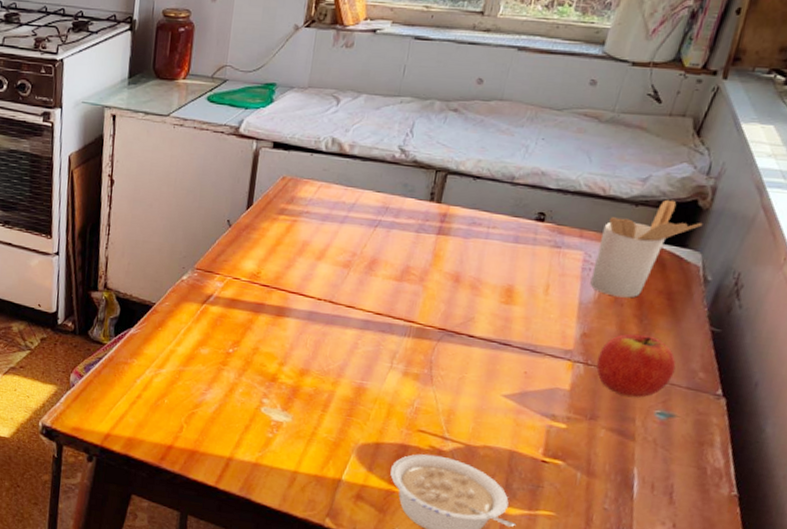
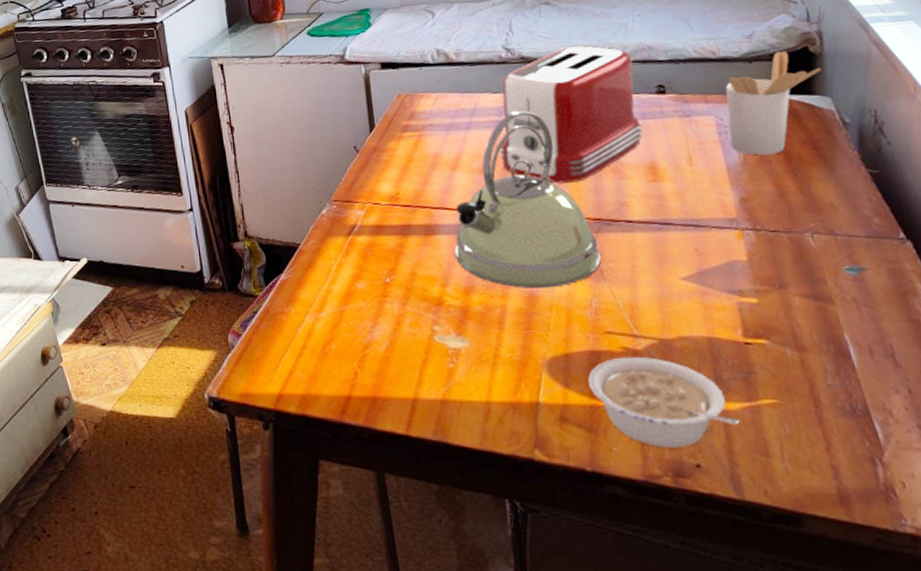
kettle: none [299,212,436,384] -> present [454,110,601,289]
toaster: none [366,158,523,292] -> present [500,45,643,184]
apple: present [596,333,676,399] -> none [764,189,849,258]

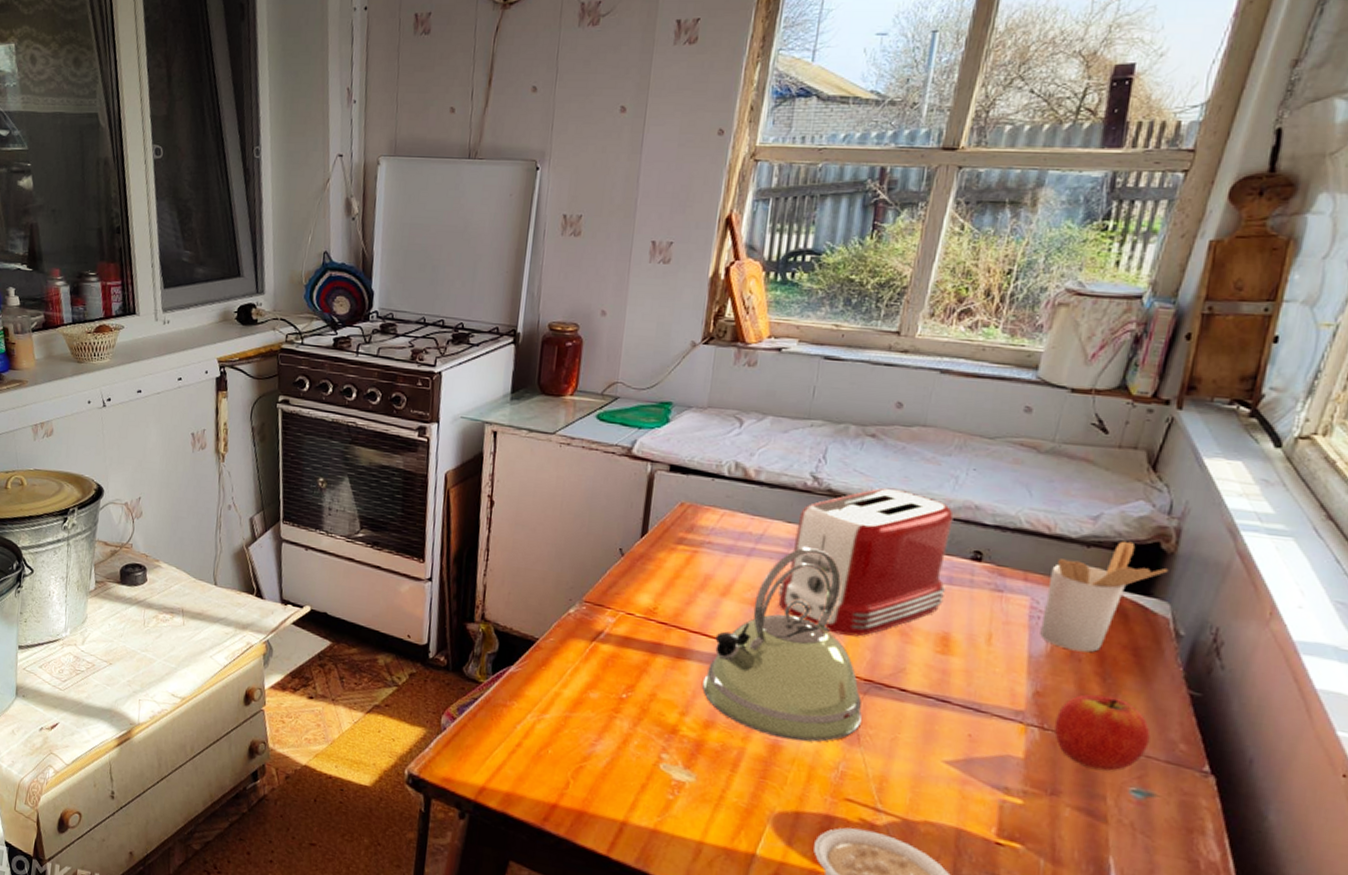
apple: none [764,189,849,258] -> present [1054,694,1151,772]

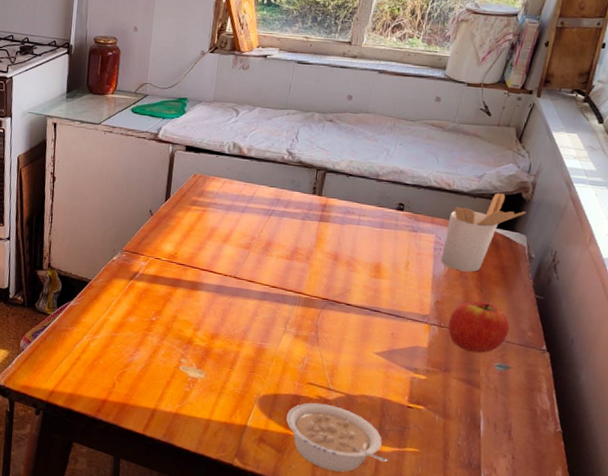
kettle: present [702,546,862,742] -> none [210,204,320,345]
toaster: present [777,488,954,637] -> none [263,159,386,268]

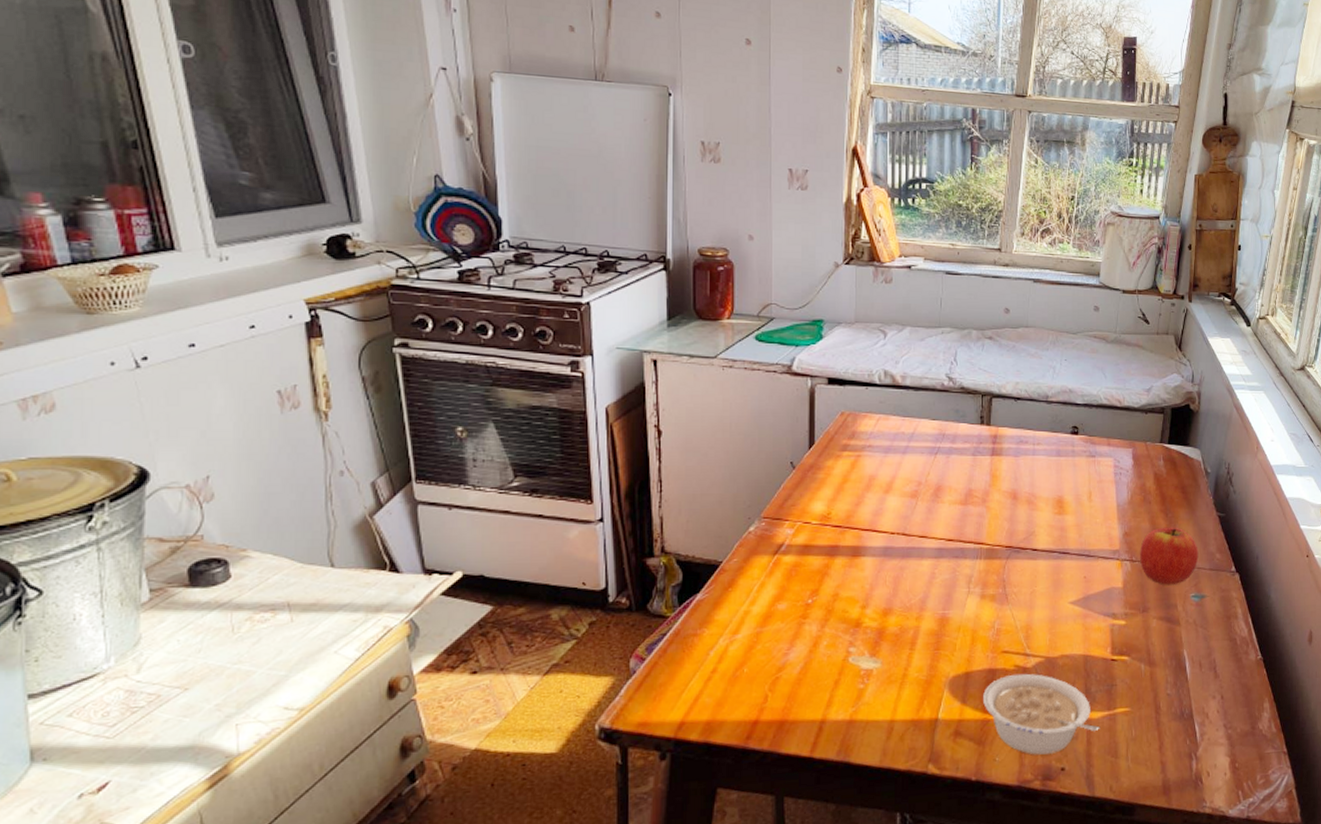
utensil holder: present [441,192,526,272] -> none [1123,406,1196,496]

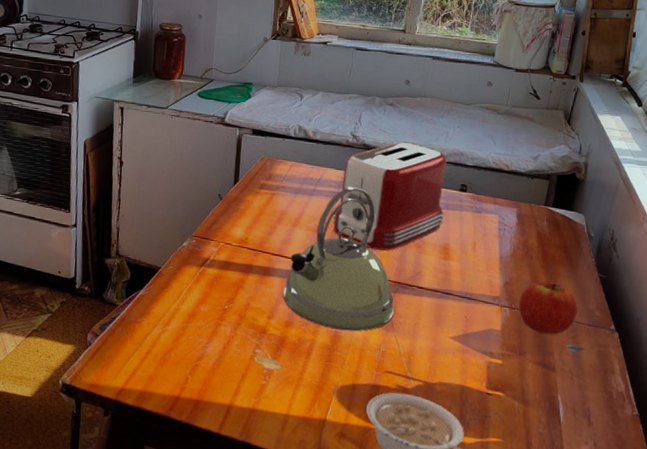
kettle: none [878,438,1007,611] -> present [283,186,394,331]
toaster: none [931,381,1057,511] -> present [332,142,447,251]

